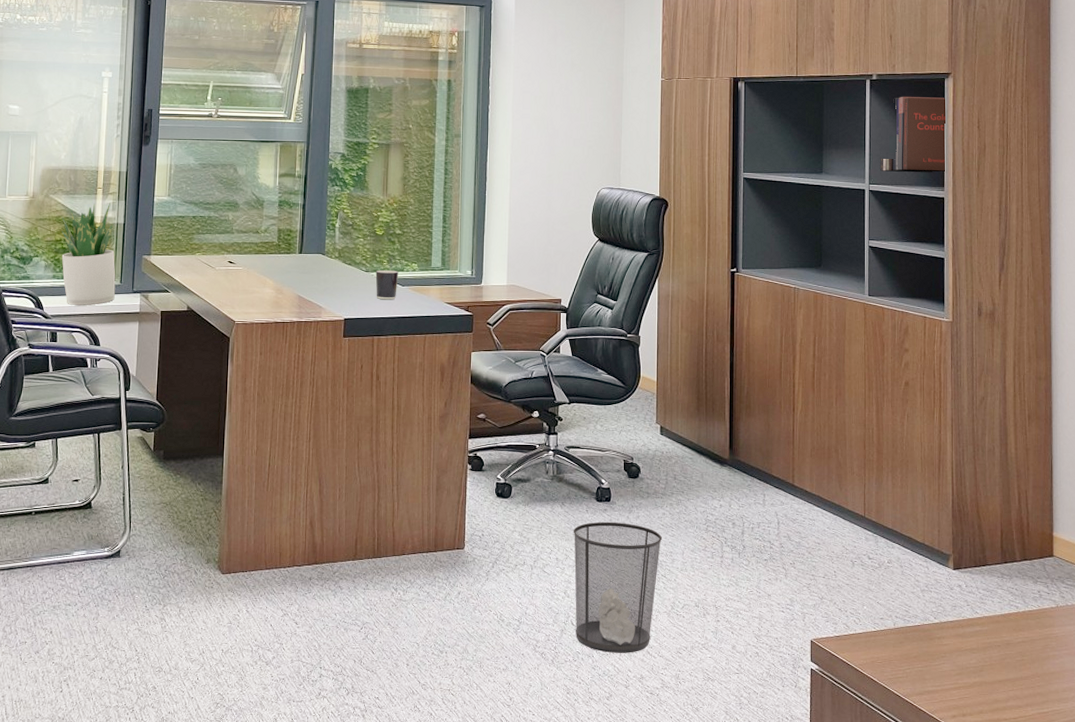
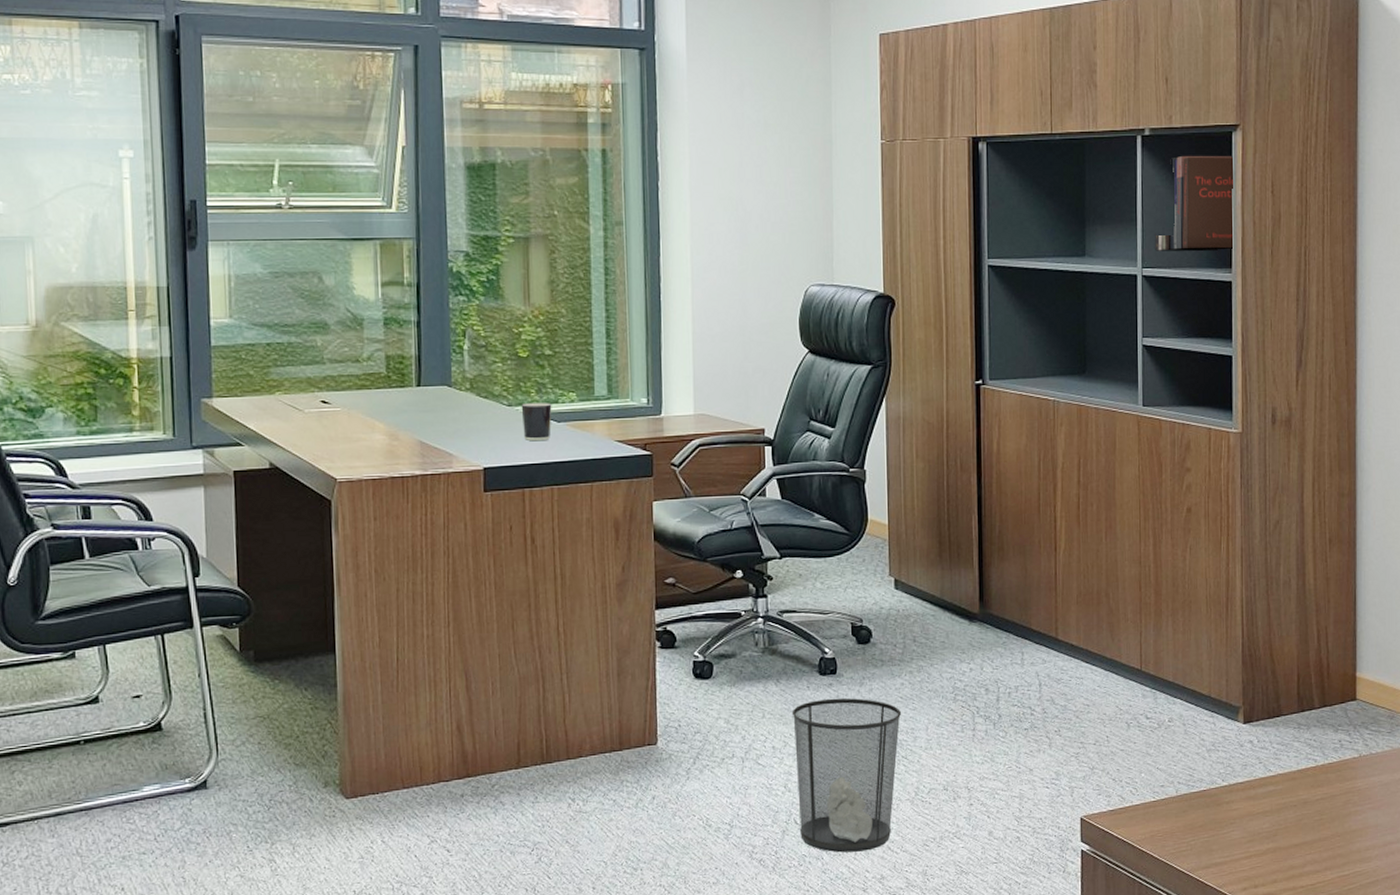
planter: present [61,203,116,305] -> none [80,330,167,469]

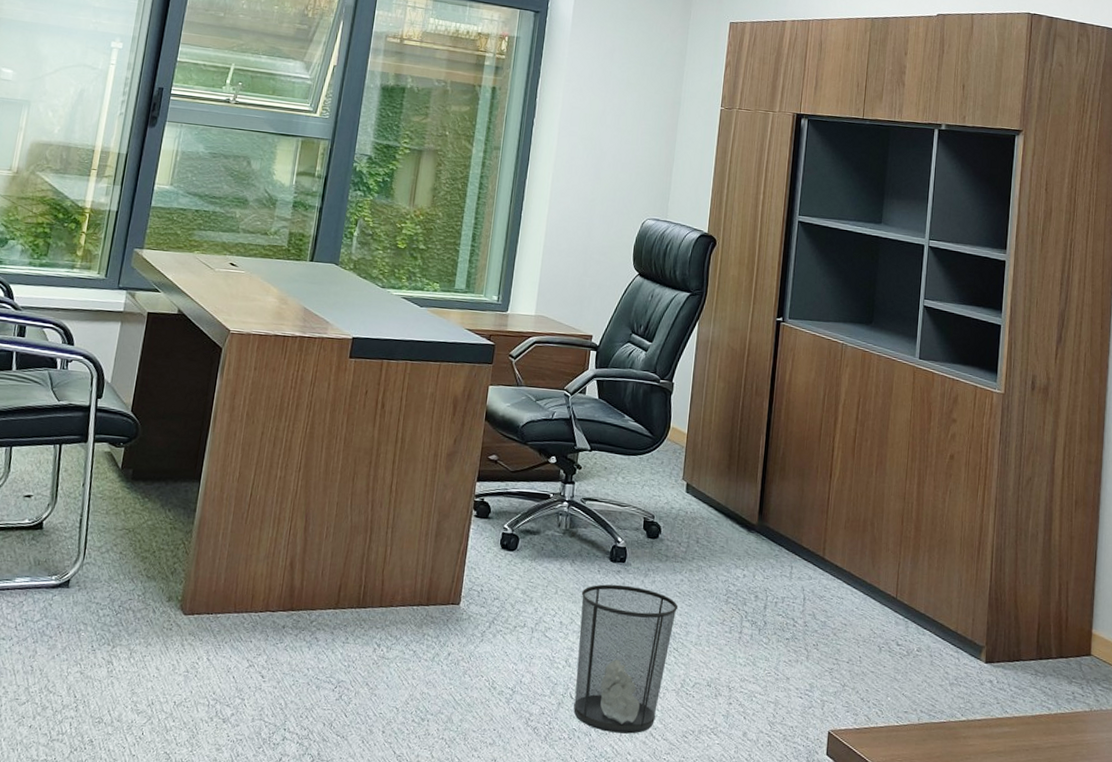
mug: present [521,403,552,442] -> none [390,287,418,321]
books: present [1155,155,1233,251] -> none [942,150,1014,234]

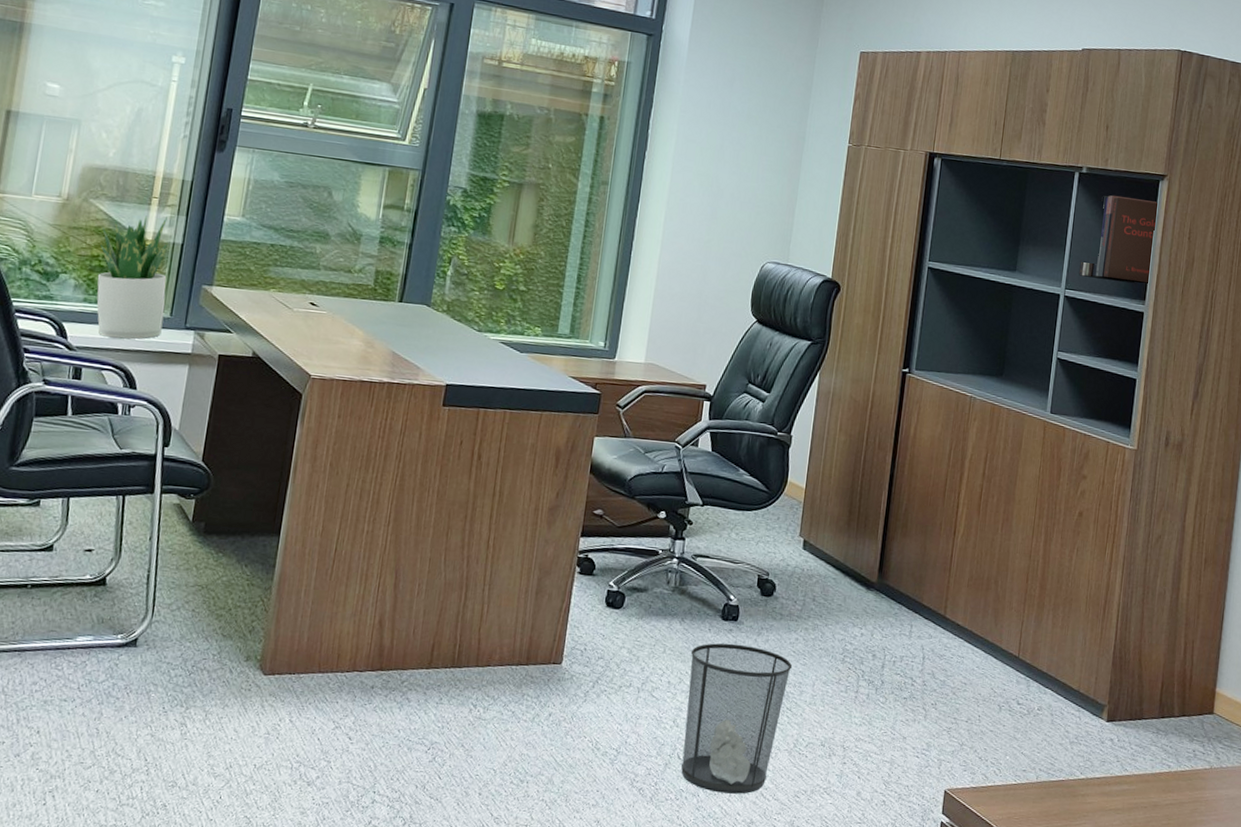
planter: none [40,186,105,299] -> present [96,215,169,339]
books: none [942,150,1014,234] -> present [1079,195,1157,284]

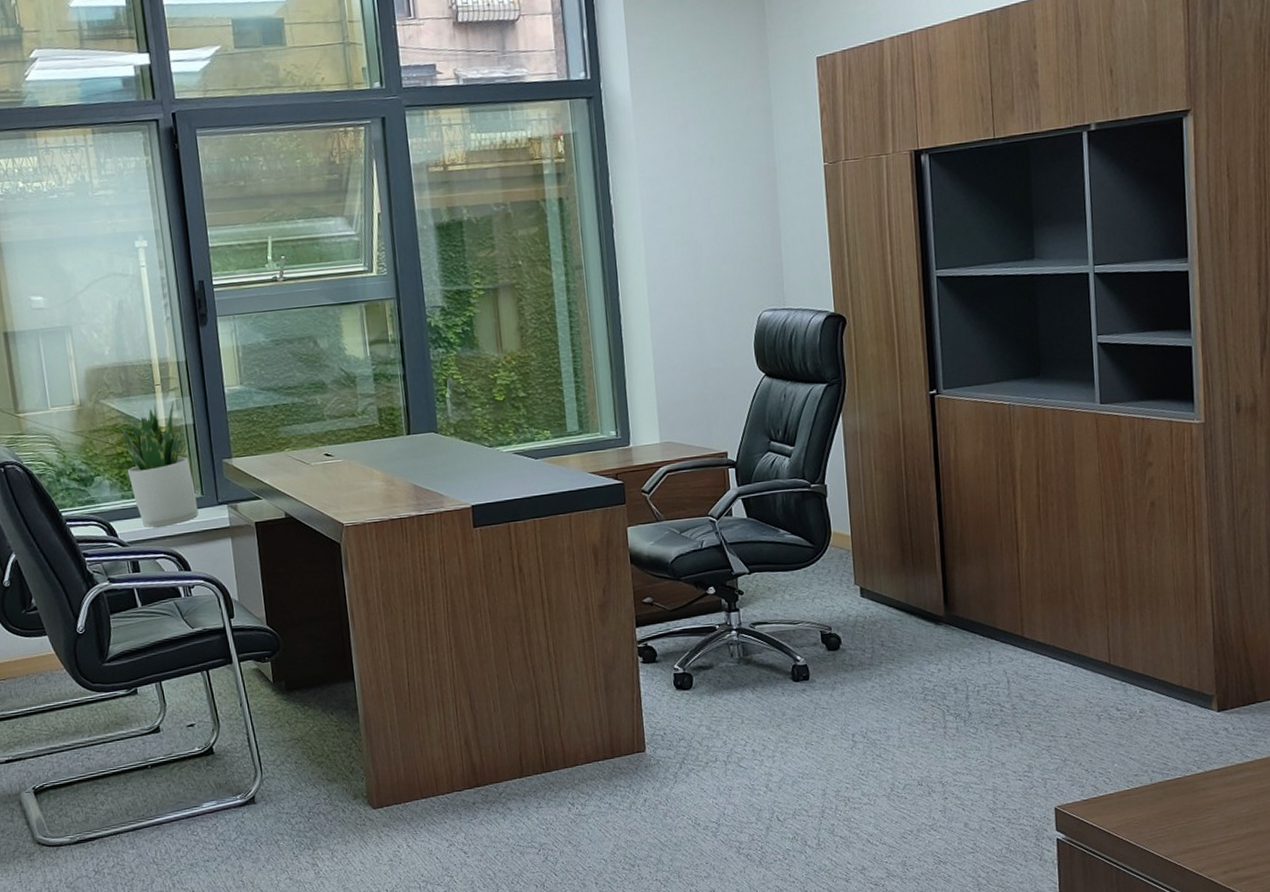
waste bin: present [681,643,793,795] -> none [768,702,874,847]
books: present [1079,195,1157,284] -> none [1105,143,1188,247]

